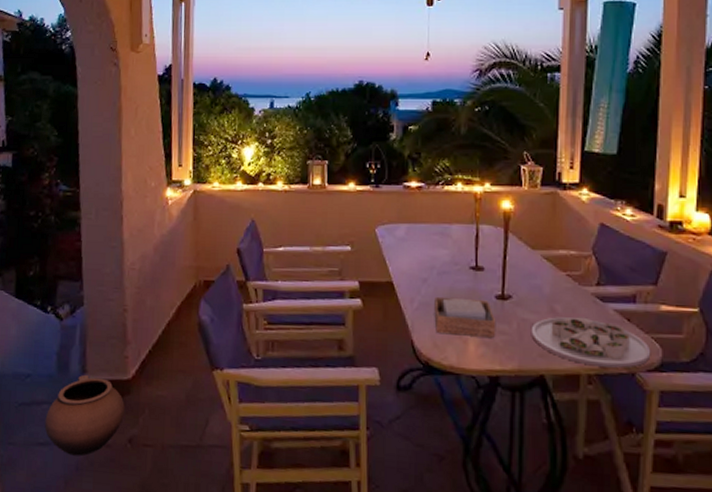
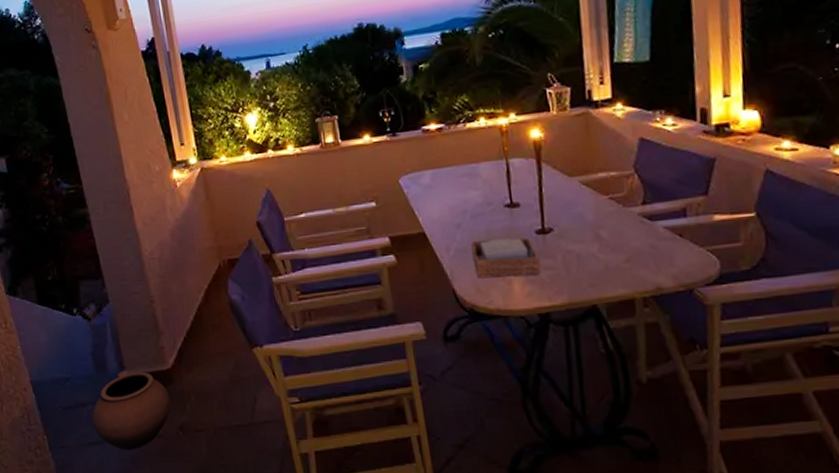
platter: present [531,316,651,368] -> none [577,239,708,289]

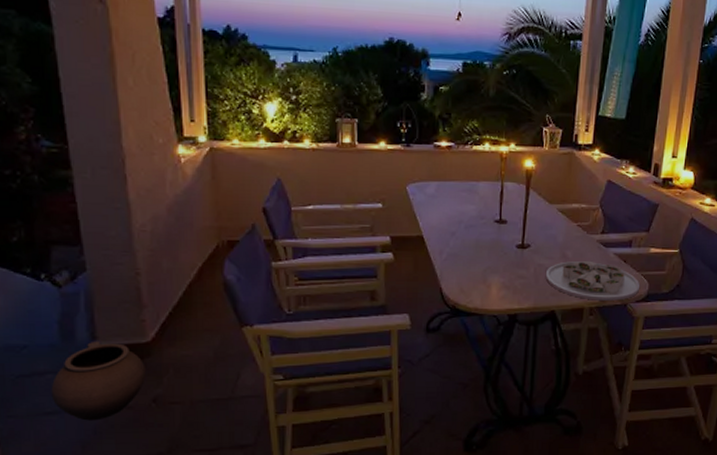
napkin holder: present [471,237,541,279] -> none [461,248,516,282]
platter: none [577,239,708,289] -> present [545,260,640,301]

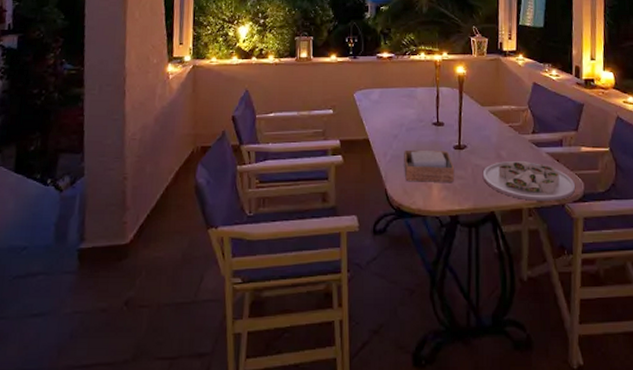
clay pot: present [51,342,146,421] -> none [39,243,122,324]
napkin holder: none [461,248,516,282] -> present [404,149,455,182]

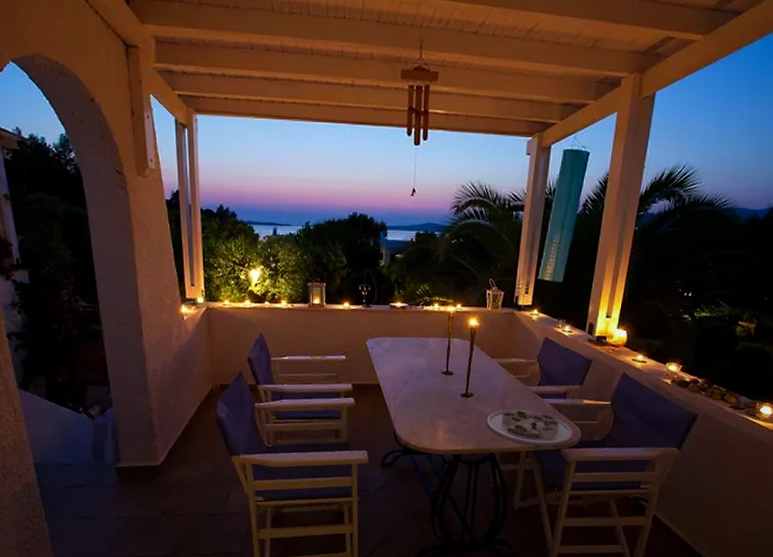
napkin holder: present [404,149,455,182] -> none [412,395,461,426]

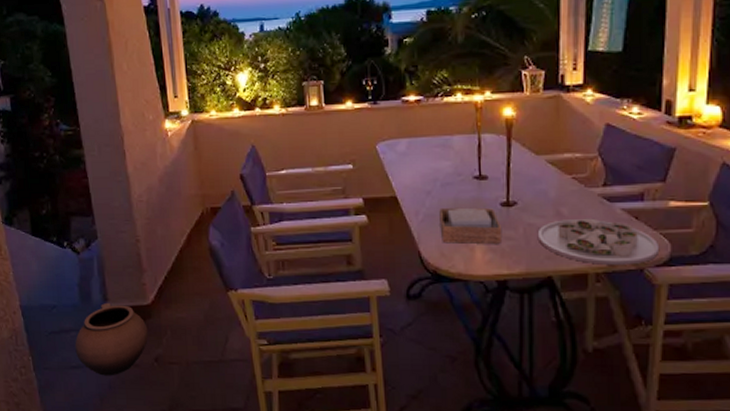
clay pot: none [87,463,157,526] -> present [75,303,148,376]
napkin holder: none [412,395,461,426] -> present [439,207,503,244]

